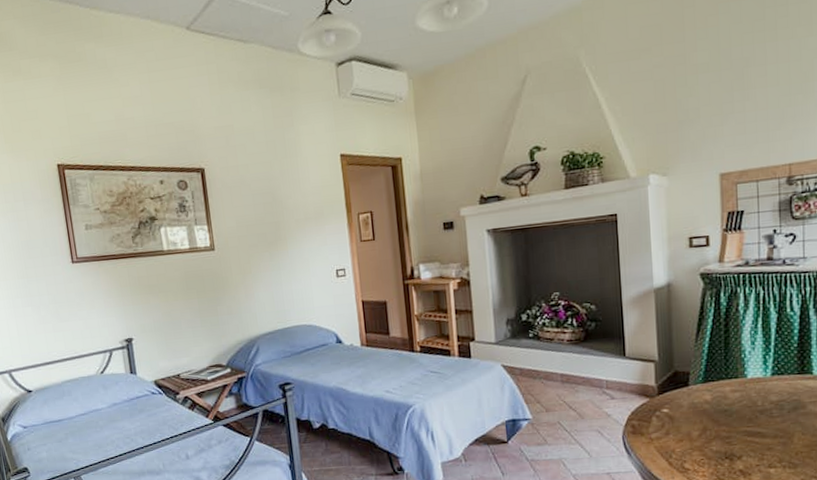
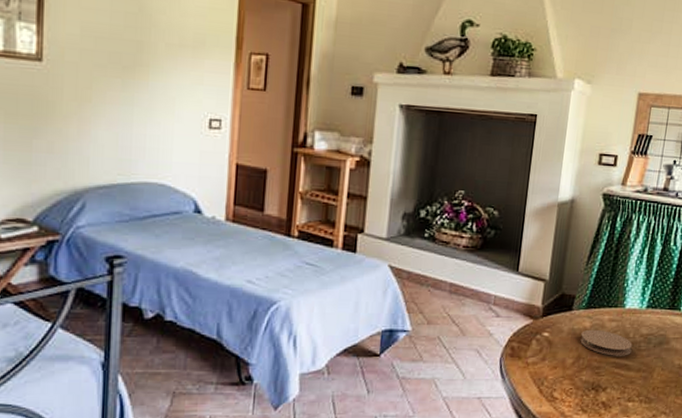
coaster: none [703,401,763,425] -> present [580,329,633,356]

